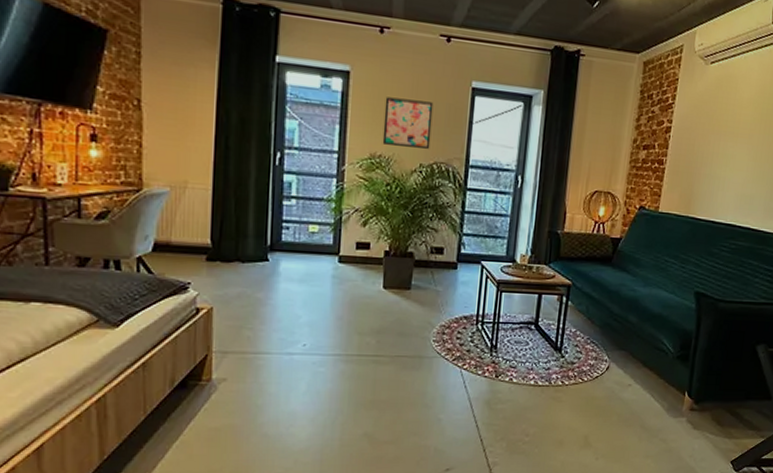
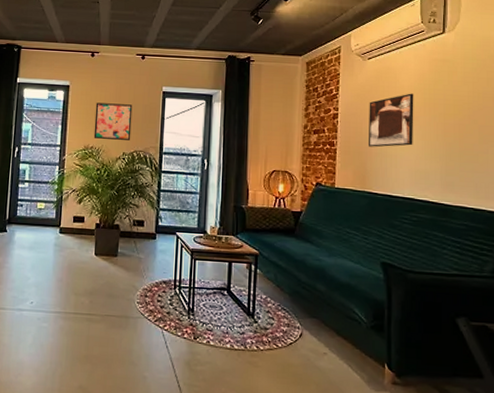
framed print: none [698,107,752,168] -> present [368,93,414,148]

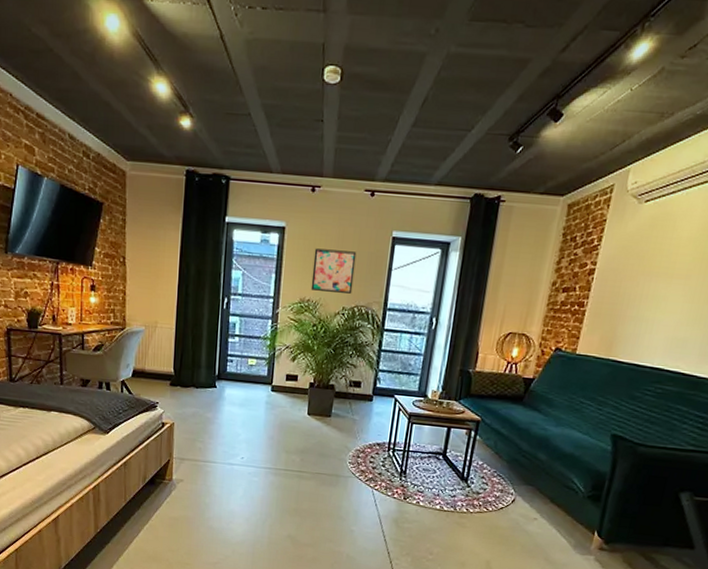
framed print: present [368,93,414,148] -> none [623,246,692,310]

